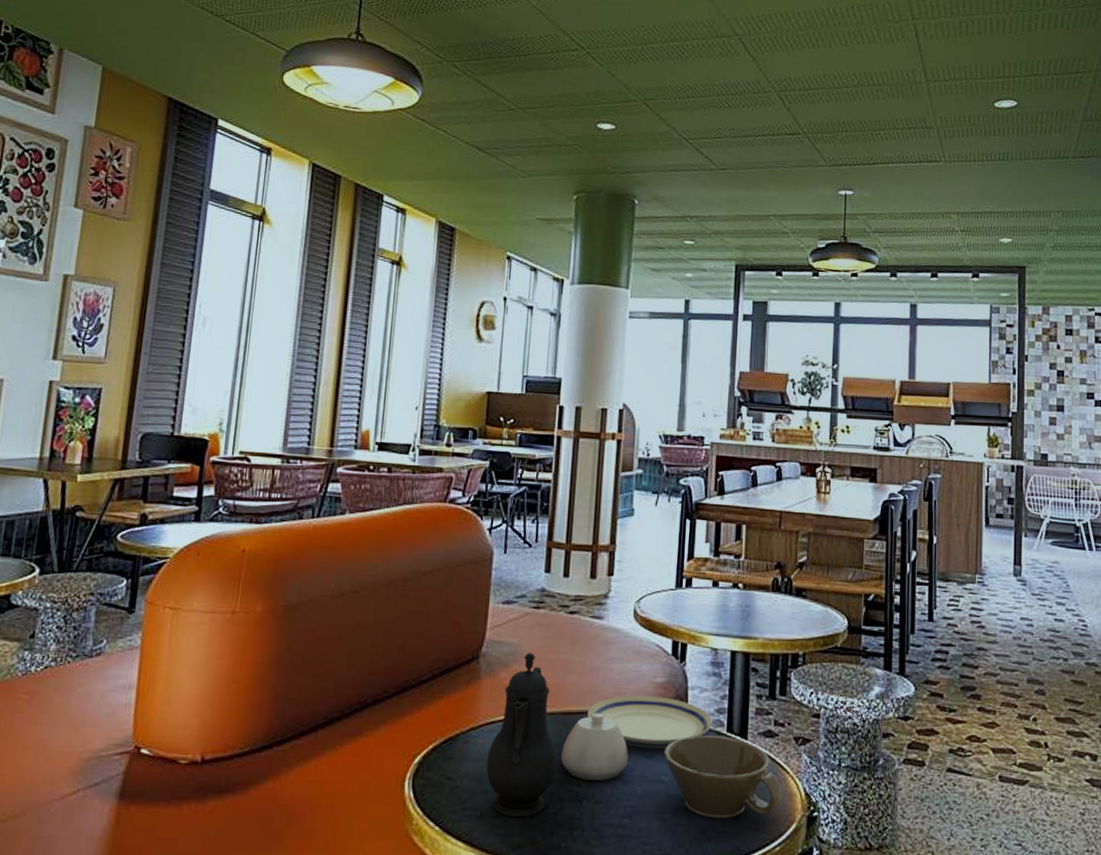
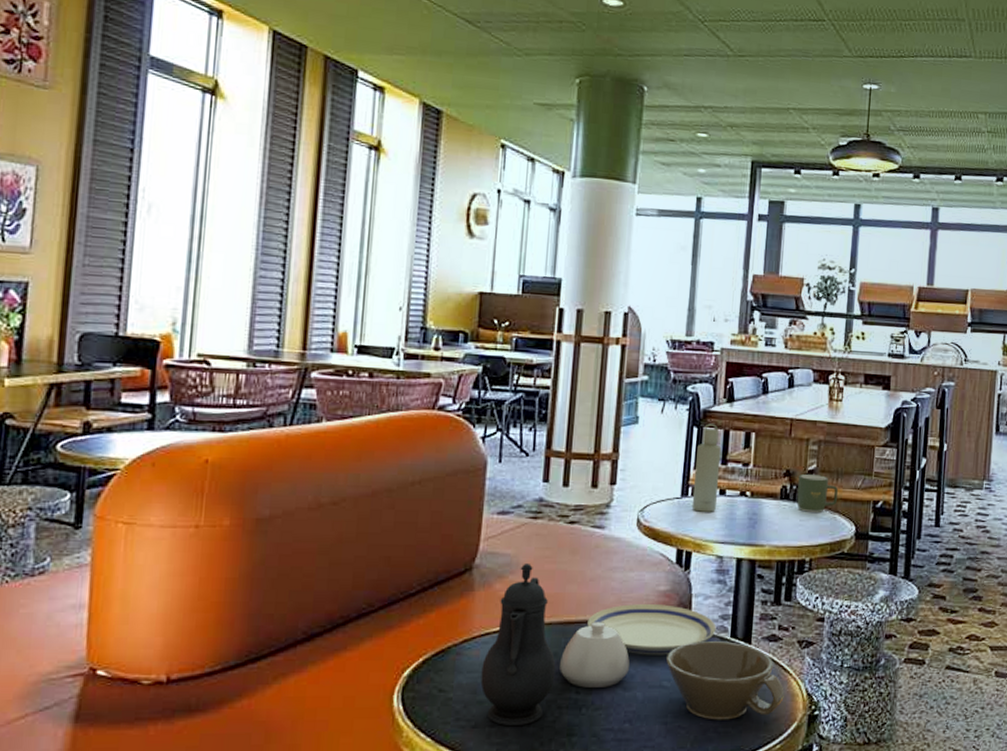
bottle: none [686,516,714,604] -> present [691,423,722,512]
mug: none [788,566,830,605] -> present [797,473,839,512]

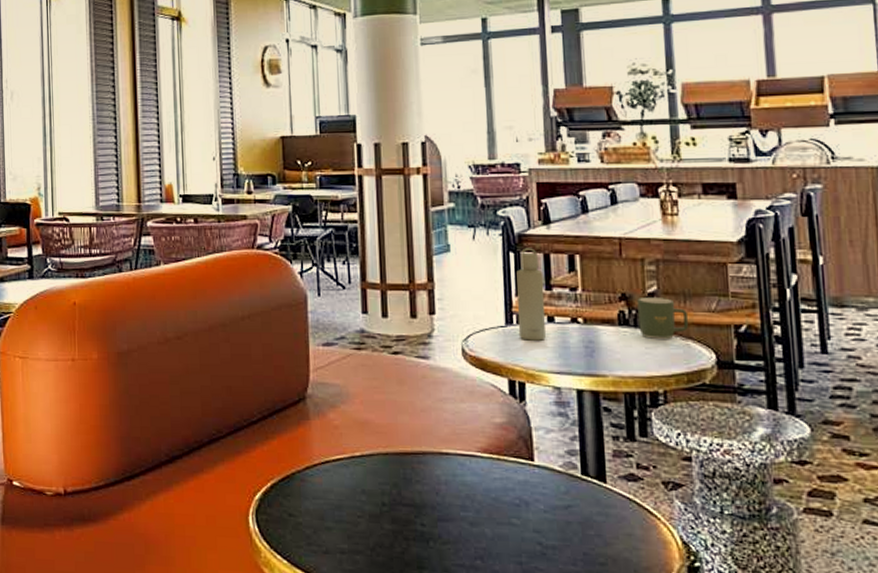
coffeepot: present [480,562,556,727] -> none [326,393,398,555]
sugar bowl: present [559,622,631,689] -> none [400,453,475,522]
plate: present [587,604,717,655] -> none [424,436,564,491]
cup: present [666,641,785,720] -> none [512,478,654,565]

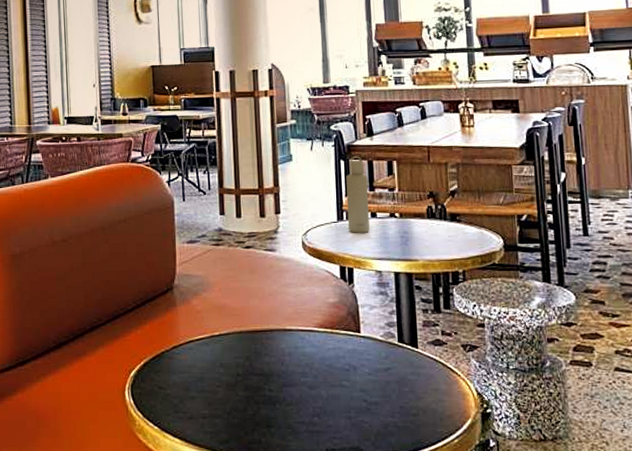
mug: present [637,296,689,339] -> none [442,194,483,228]

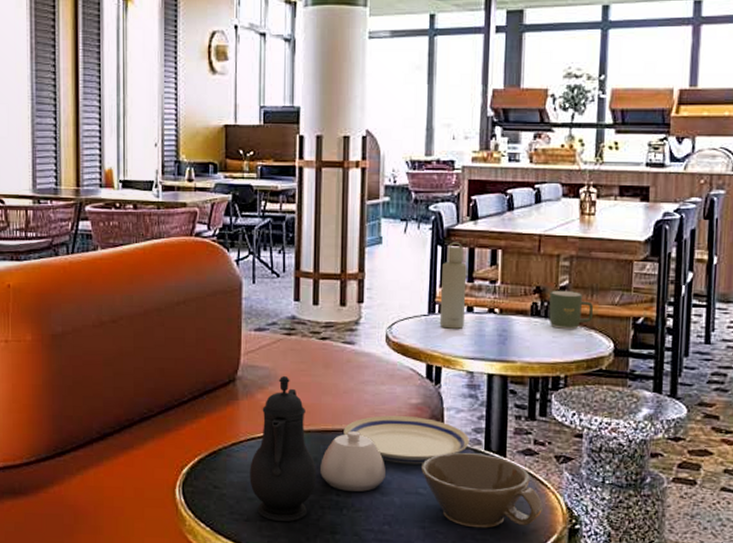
coffeepot: none [190,282,250,418] -> present [250,375,316,522]
sugar bowl: none [252,330,313,387] -> present [319,431,387,493]
plate: none [271,314,384,359] -> present [343,415,470,465]
cup: none [343,346,456,416] -> present [421,453,543,528]
mug: none [442,194,483,228] -> present [549,290,594,329]

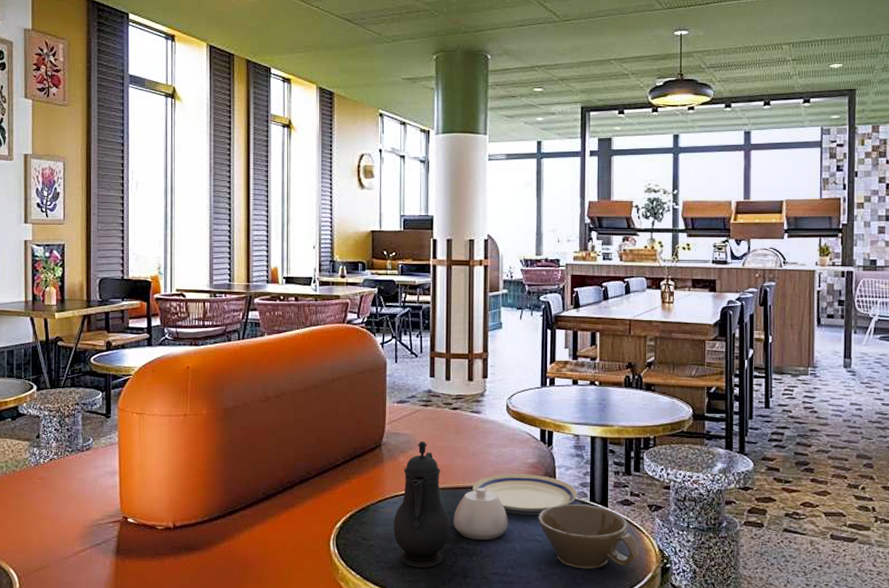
bottle: present [439,242,467,329] -> none [550,326,572,399]
mug: present [549,290,594,329] -> none [639,365,675,398]

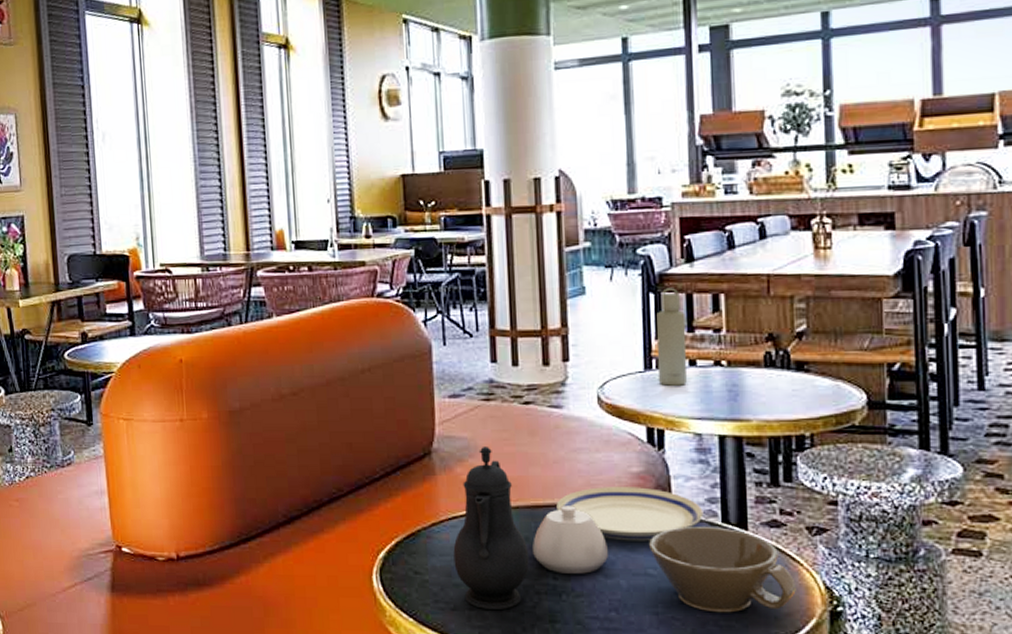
bottle: none [550,326,572,399] -> present [656,288,688,386]

